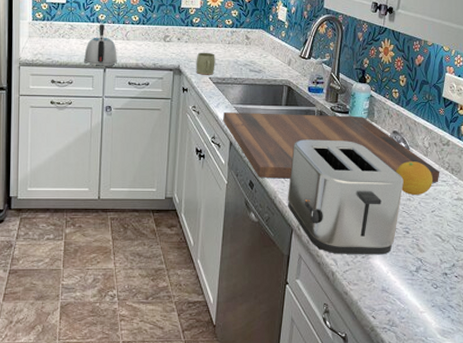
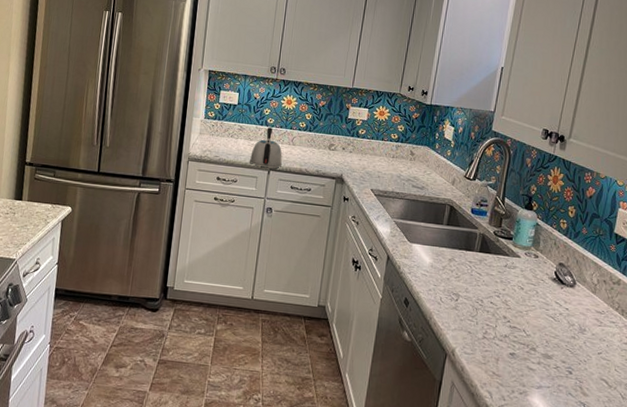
mug: present [196,52,215,75] -> none [358,163,379,187]
cutting board: present [222,112,440,183] -> none [381,225,609,324]
toaster: present [287,139,404,255] -> none [442,261,569,394]
fruit: present [396,161,434,196] -> none [560,296,601,334]

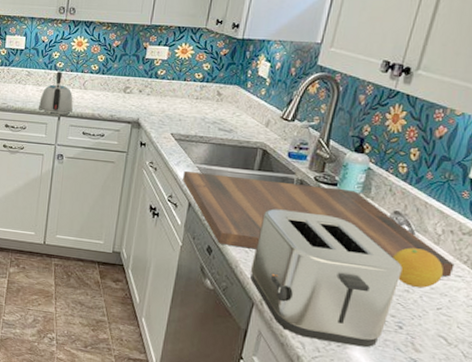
cutting board: none [381,225,609,324] -> present [182,171,455,277]
toaster: none [442,261,569,394] -> present [250,209,403,348]
fruit: none [560,296,601,334] -> present [393,247,444,288]

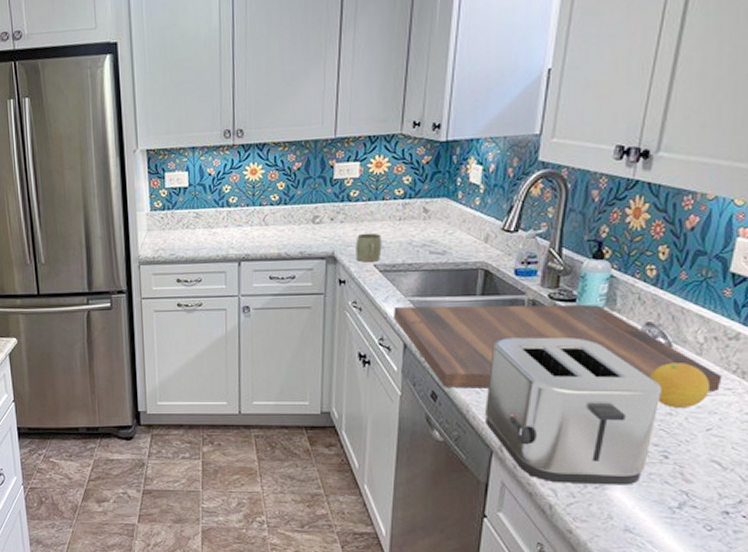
kettle: present [39,72,73,115] -> none [214,208,254,260]
mug: none [156,106,180,131] -> present [355,232,382,262]

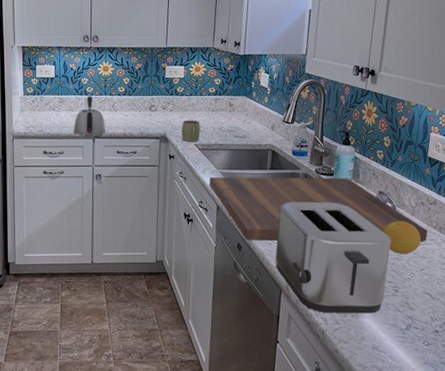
kettle: none [214,208,254,260] -> present [74,96,105,137]

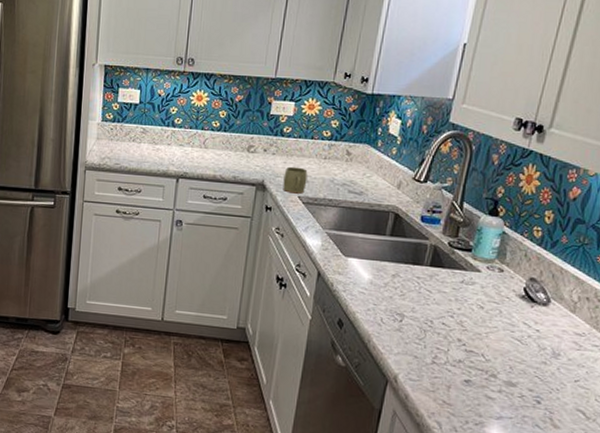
kettle: present [74,96,105,137] -> none [155,129,193,177]
cutting board: present [209,177,428,242] -> none [310,238,591,347]
toaster: present [275,201,391,314] -> none [383,277,539,425]
fruit: present [383,221,422,255] -> none [529,316,581,360]

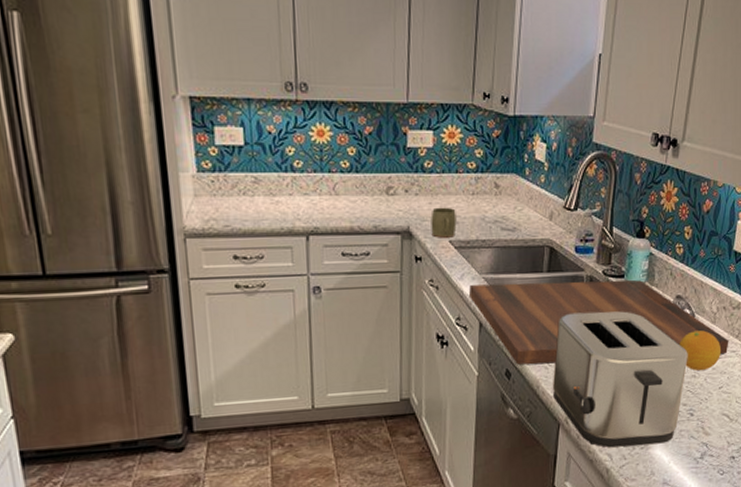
cutting board: none [310,238,591,347] -> present [468,280,729,365]
toaster: none [383,277,539,425] -> present [552,311,688,448]
fruit: none [529,316,581,360] -> present [679,330,722,371]

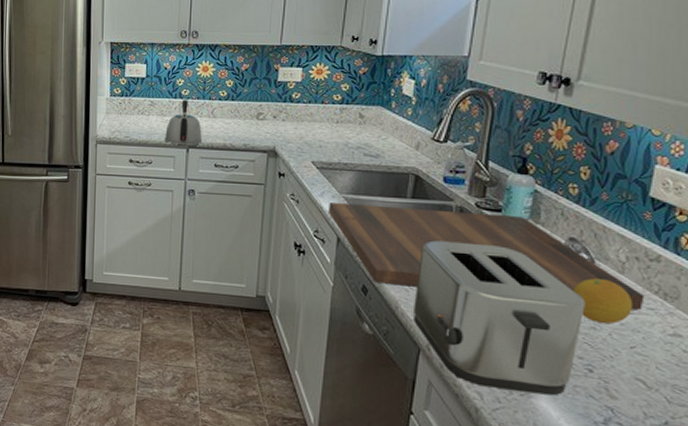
kettle: none [277,174,324,234] -> present [165,100,202,147]
mug: present [430,207,457,238] -> none [295,132,320,159]

